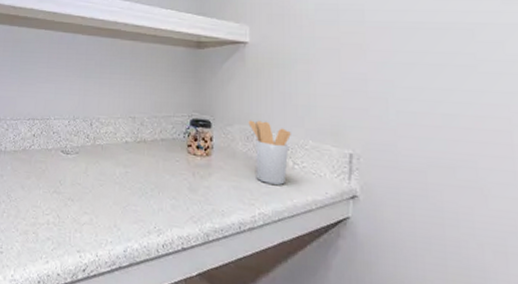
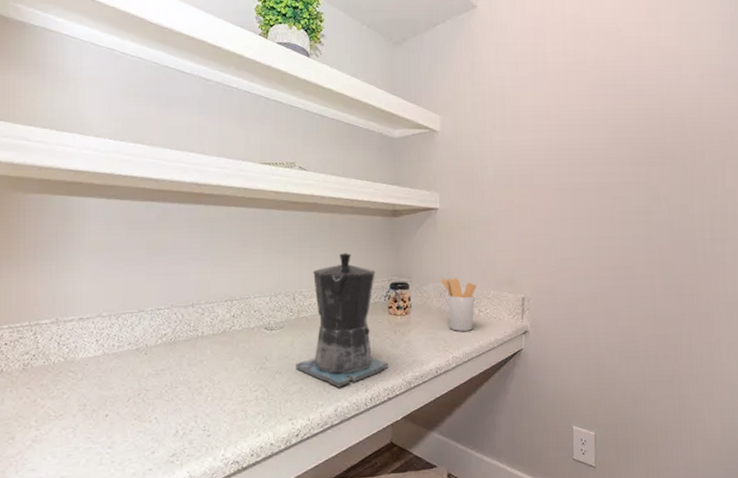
coffee maker: none [88,83,185,227] -> present [296,253,389,388]

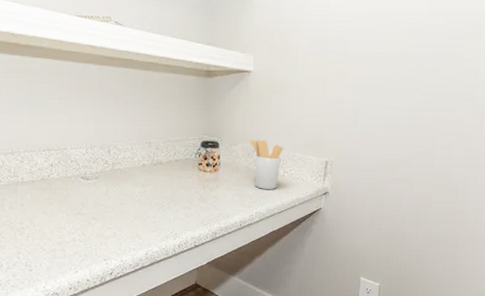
coffee maker: present [296,253,389,388] -> none [110,110,197,234]

